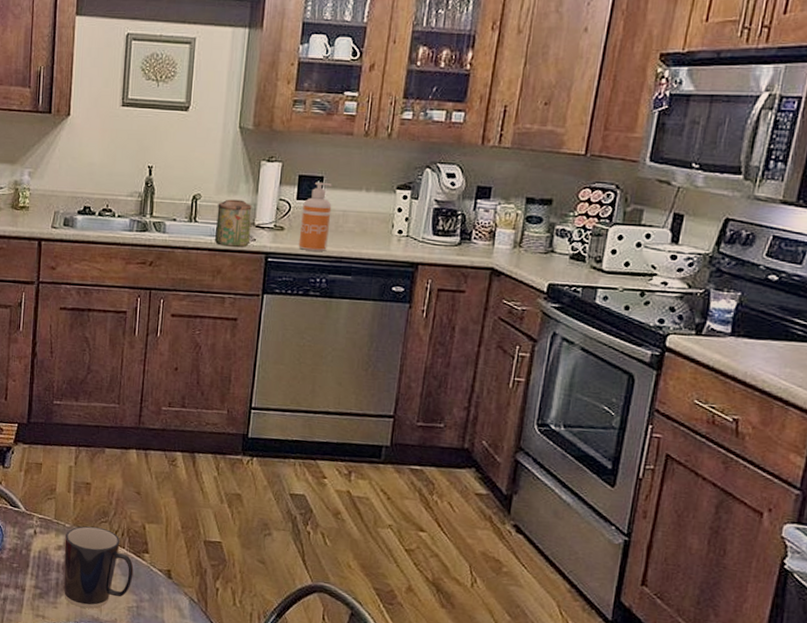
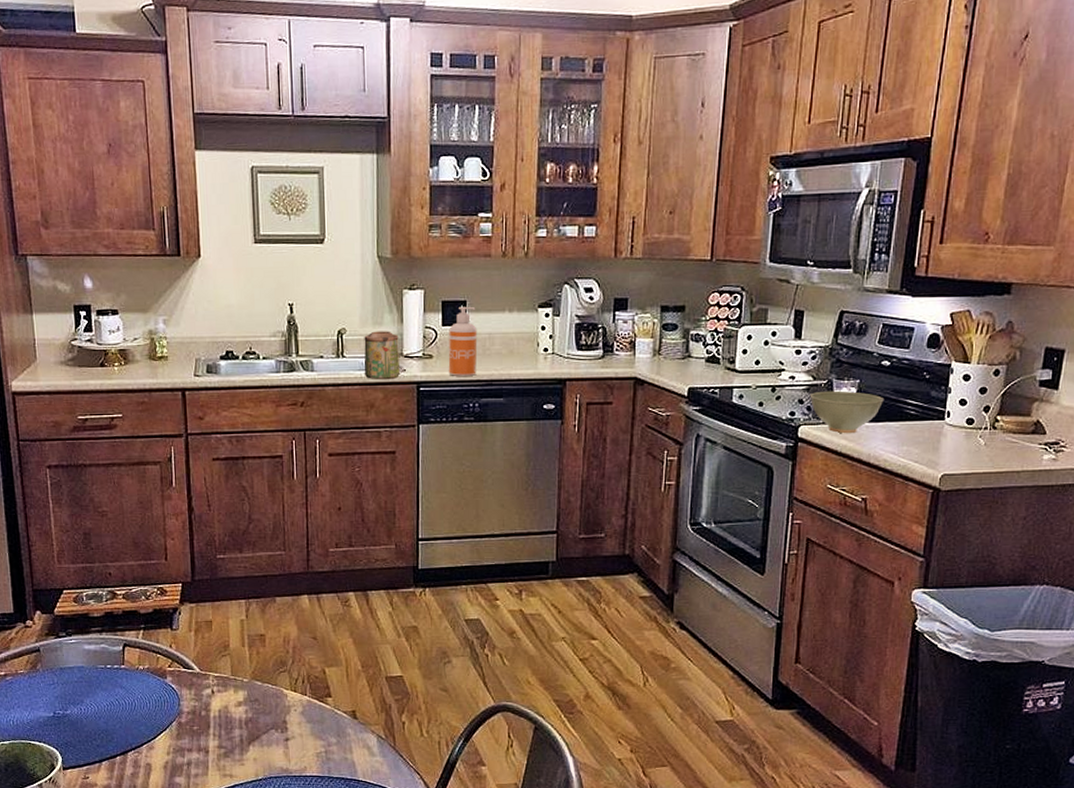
mug: present [63,526,134,609] -> none [244,677,318,761]
bowl: none [682,300,768,349] -> present [809,390,885,434]

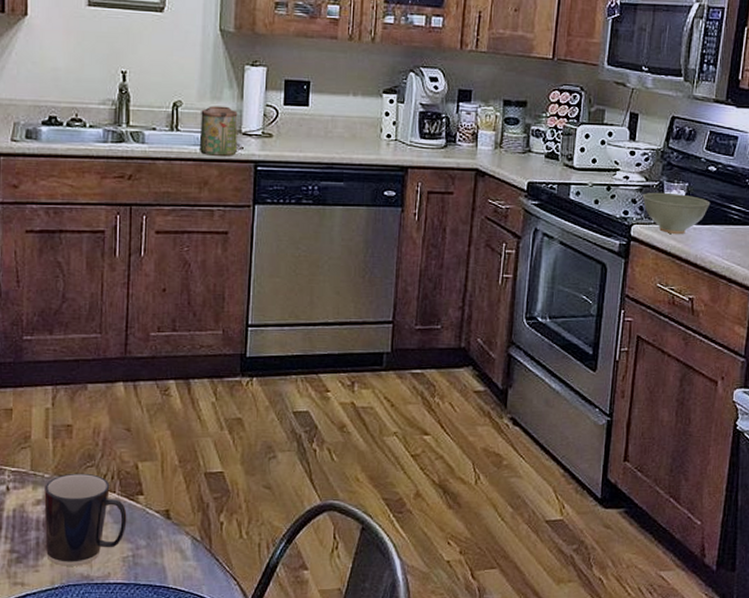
mug: none [244,677,318,761] -> present [44,473,127,566]
soap dispenser: present [448,306,478,377] -> none [288,86,320,159]

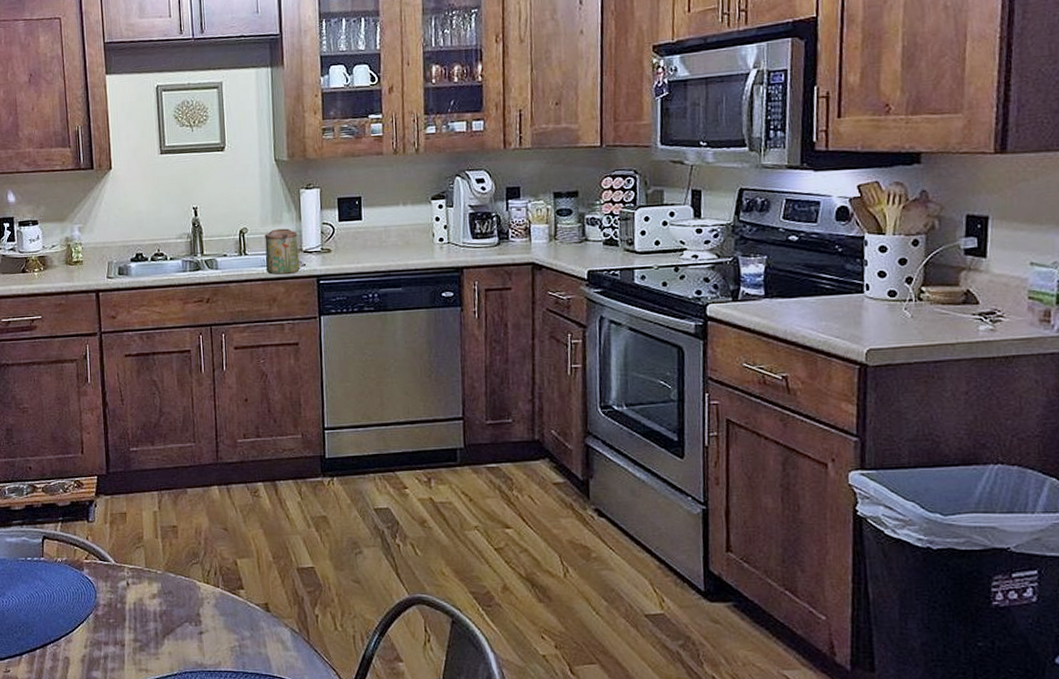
mug: present [44,473,127,566] -> none [158,569,232,655]
bowl: present [642,192,711,235] -> none [715,267,796,311]

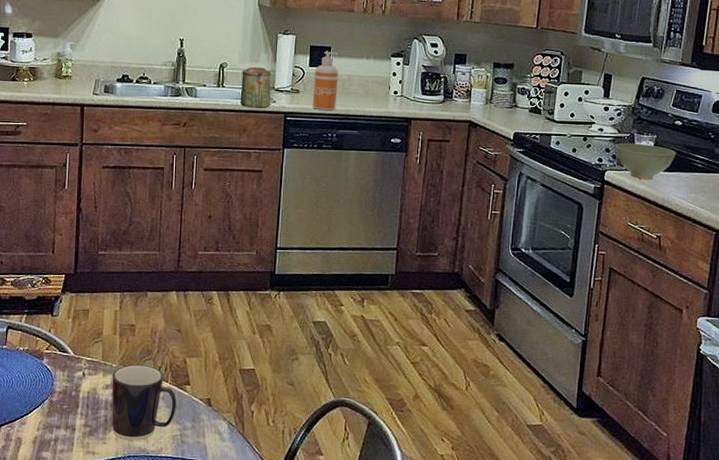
mug: none [158,569,232,655] -> present [112,364,177,441]
soap dispenser: none [345,202,374,269] -> present [312,51,339,111]
bowl: none [715,267,796,311] -> present [615,142,677,180]

